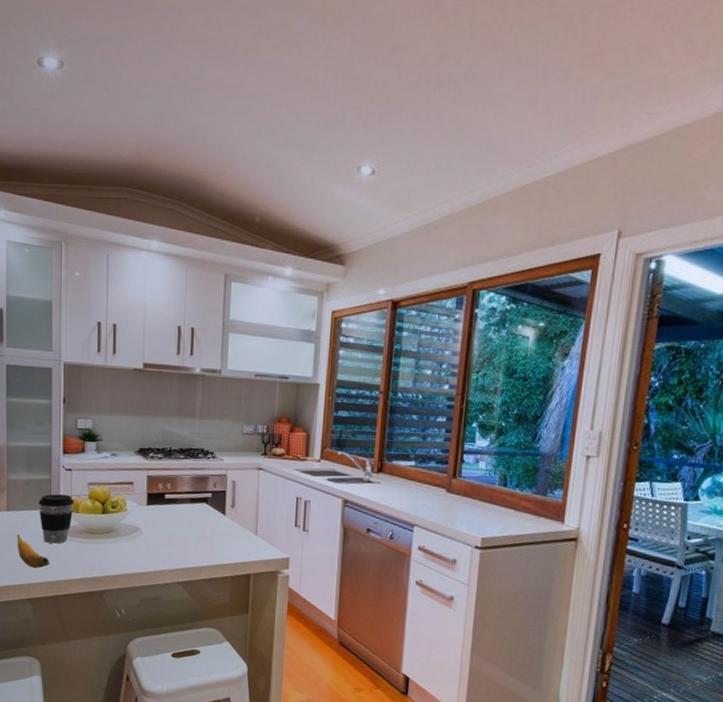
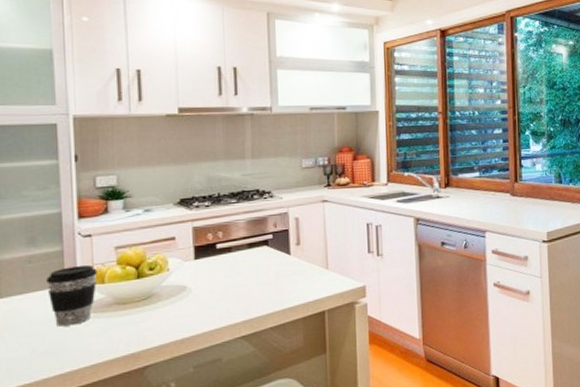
banana: present [17,534,49,569] -> none [16,323,66,361]

